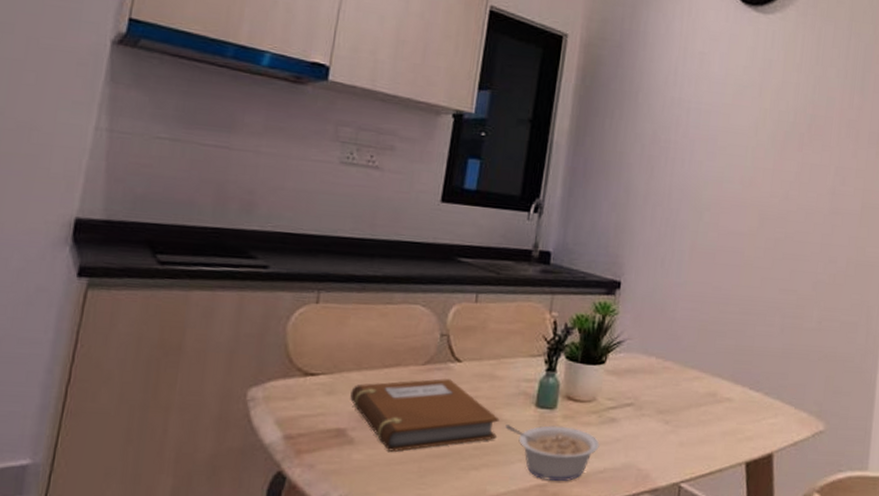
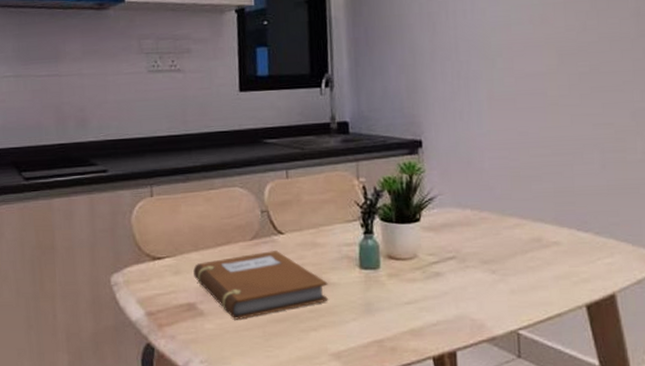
legume: present [505,425,600,482] -> none [335,284,429,337]

